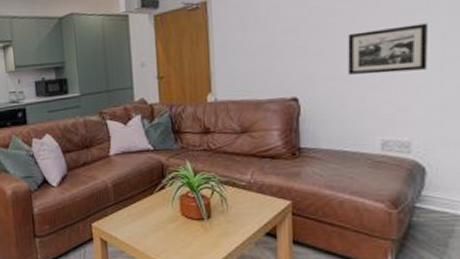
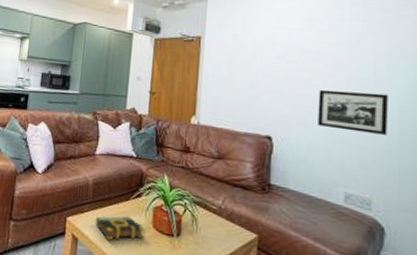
book: none [122,209,175,237] -> present [95,215,145,241]

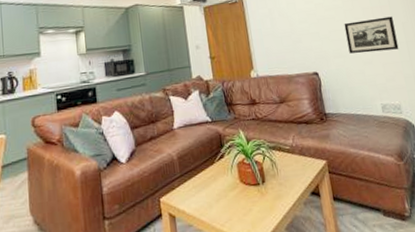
book: present [95,215,145,241] -> none [188,178,235,208]

